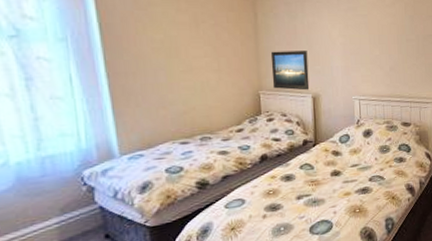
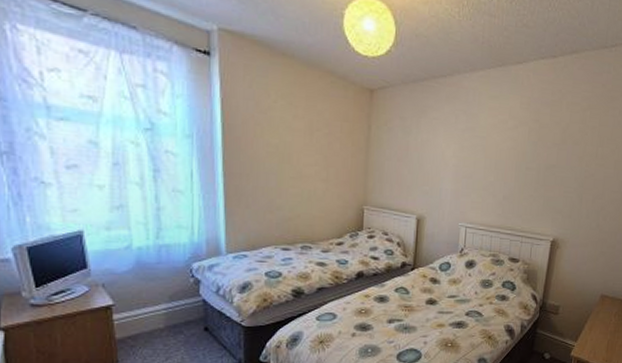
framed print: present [270,51,310,91] -> none [377,166,417,211]

